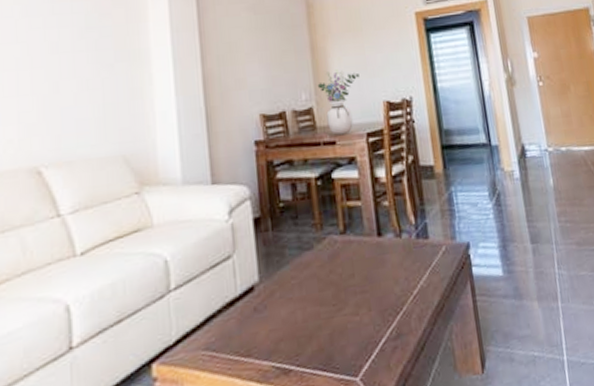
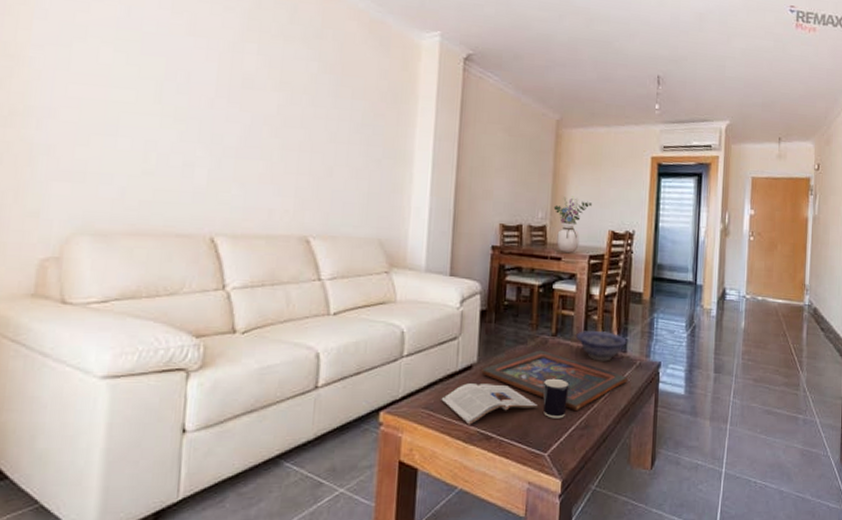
magazine: none [223,303,339,361] -> present [441,383,539,425]
religious icon: none [265,252,436,320] -> present [481,350,628,412]
mug: none [339,283,373,334] -> present [542,378,570,419]
decorative bowl: none [367,216,427,254] -> present [575,330,627,361]

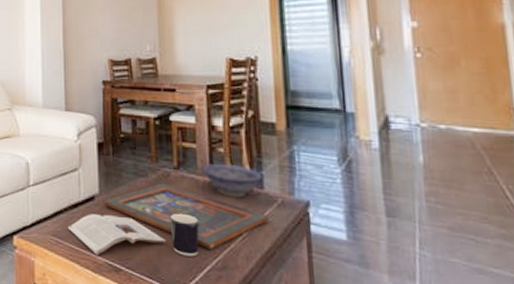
bouquet: present [553,196,592,254] -> none [162,26,204,85]

